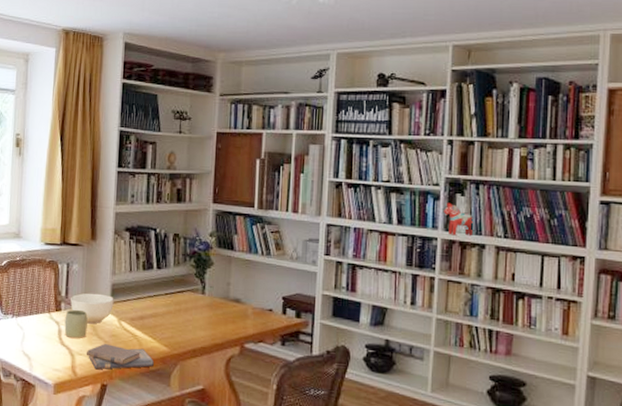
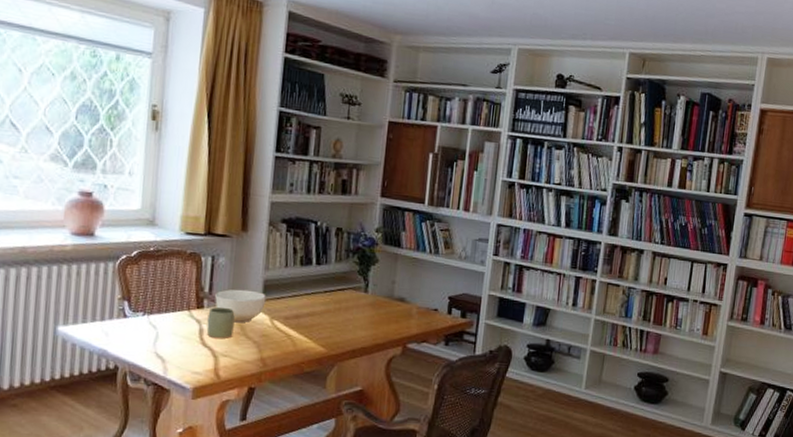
diary: present [85,344,154,370] -> none [231,344,309,372]
decorative figurine: present [444,202,473,237] -> none [609,208,635,242]

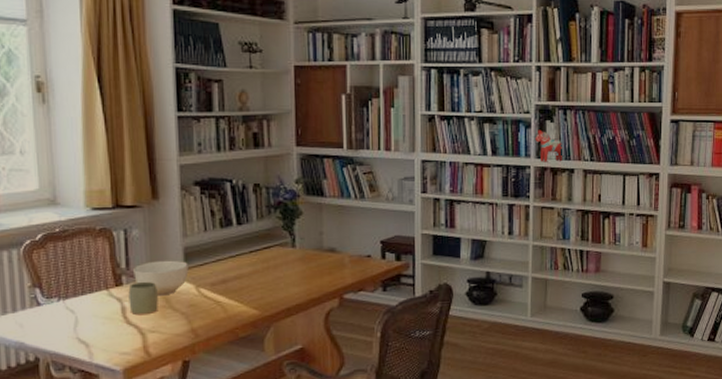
decorative figurine: none [609,208,635,242] -> present [535,129,562,162]

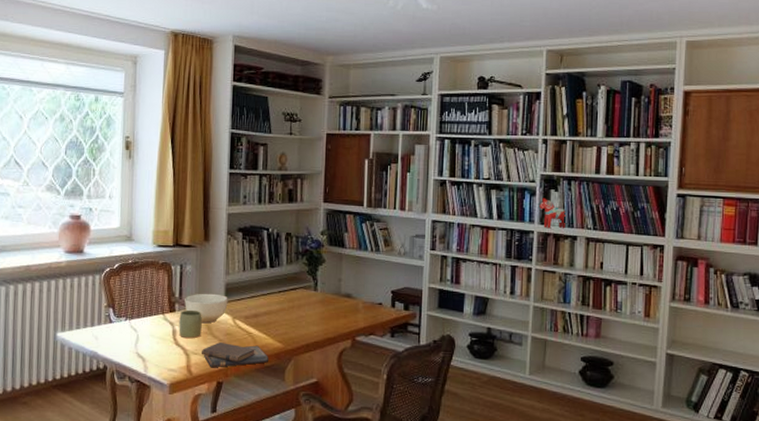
diary: none [159,315,243,346] -> present [201,342,268,368]

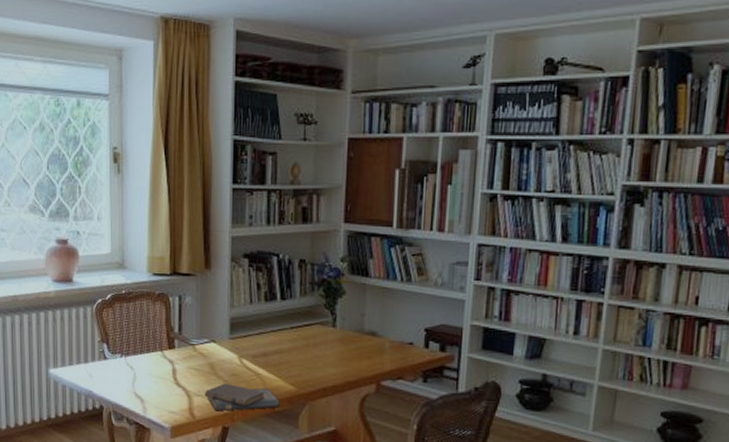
mug: present [179,309,202,339] -> none [179,346,205,379]
bowl: present [184,293,228,324] -> none [183,328,233,363]
decorative figurine: present [540,198,566,229] -> none [618,215,653,254]

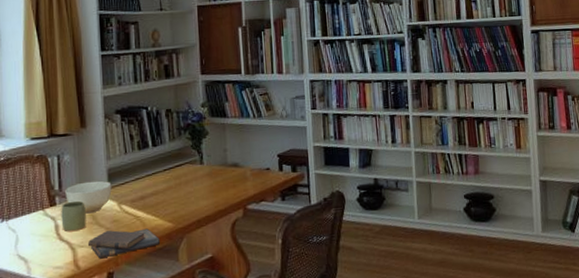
mug: none [179,346,205,379] -> present [61,200,86,232]
bowl: none [183,328,233,363] -> present [64,180,112,214]

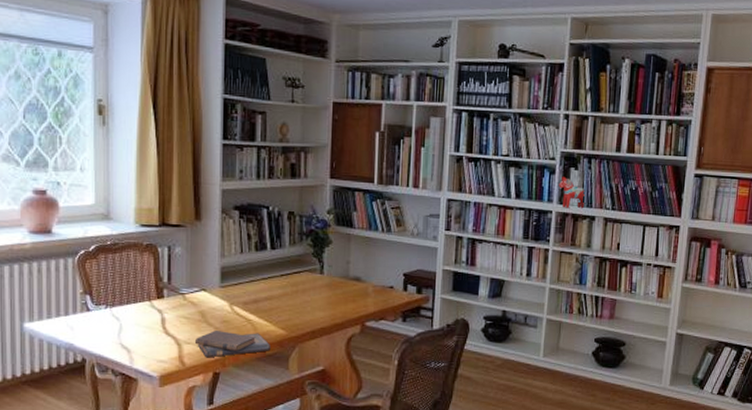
mug: present [61,200,86,232] -> none [168,295,195,327]
bowl: present [64,180,112,214] -> none [173,277,224,311]
decorative figurine: none [409,47,436,76] -> present [559,176,585,209]

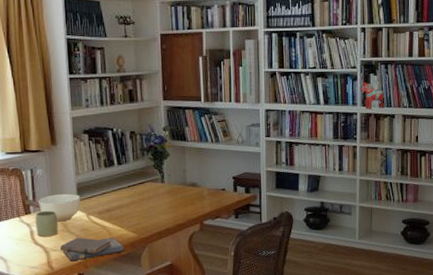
mug: none [168,295,195,327] -> present [35,210,58,238]
bowl: none [173,277,224,311] -> present [37,193,81,222]

